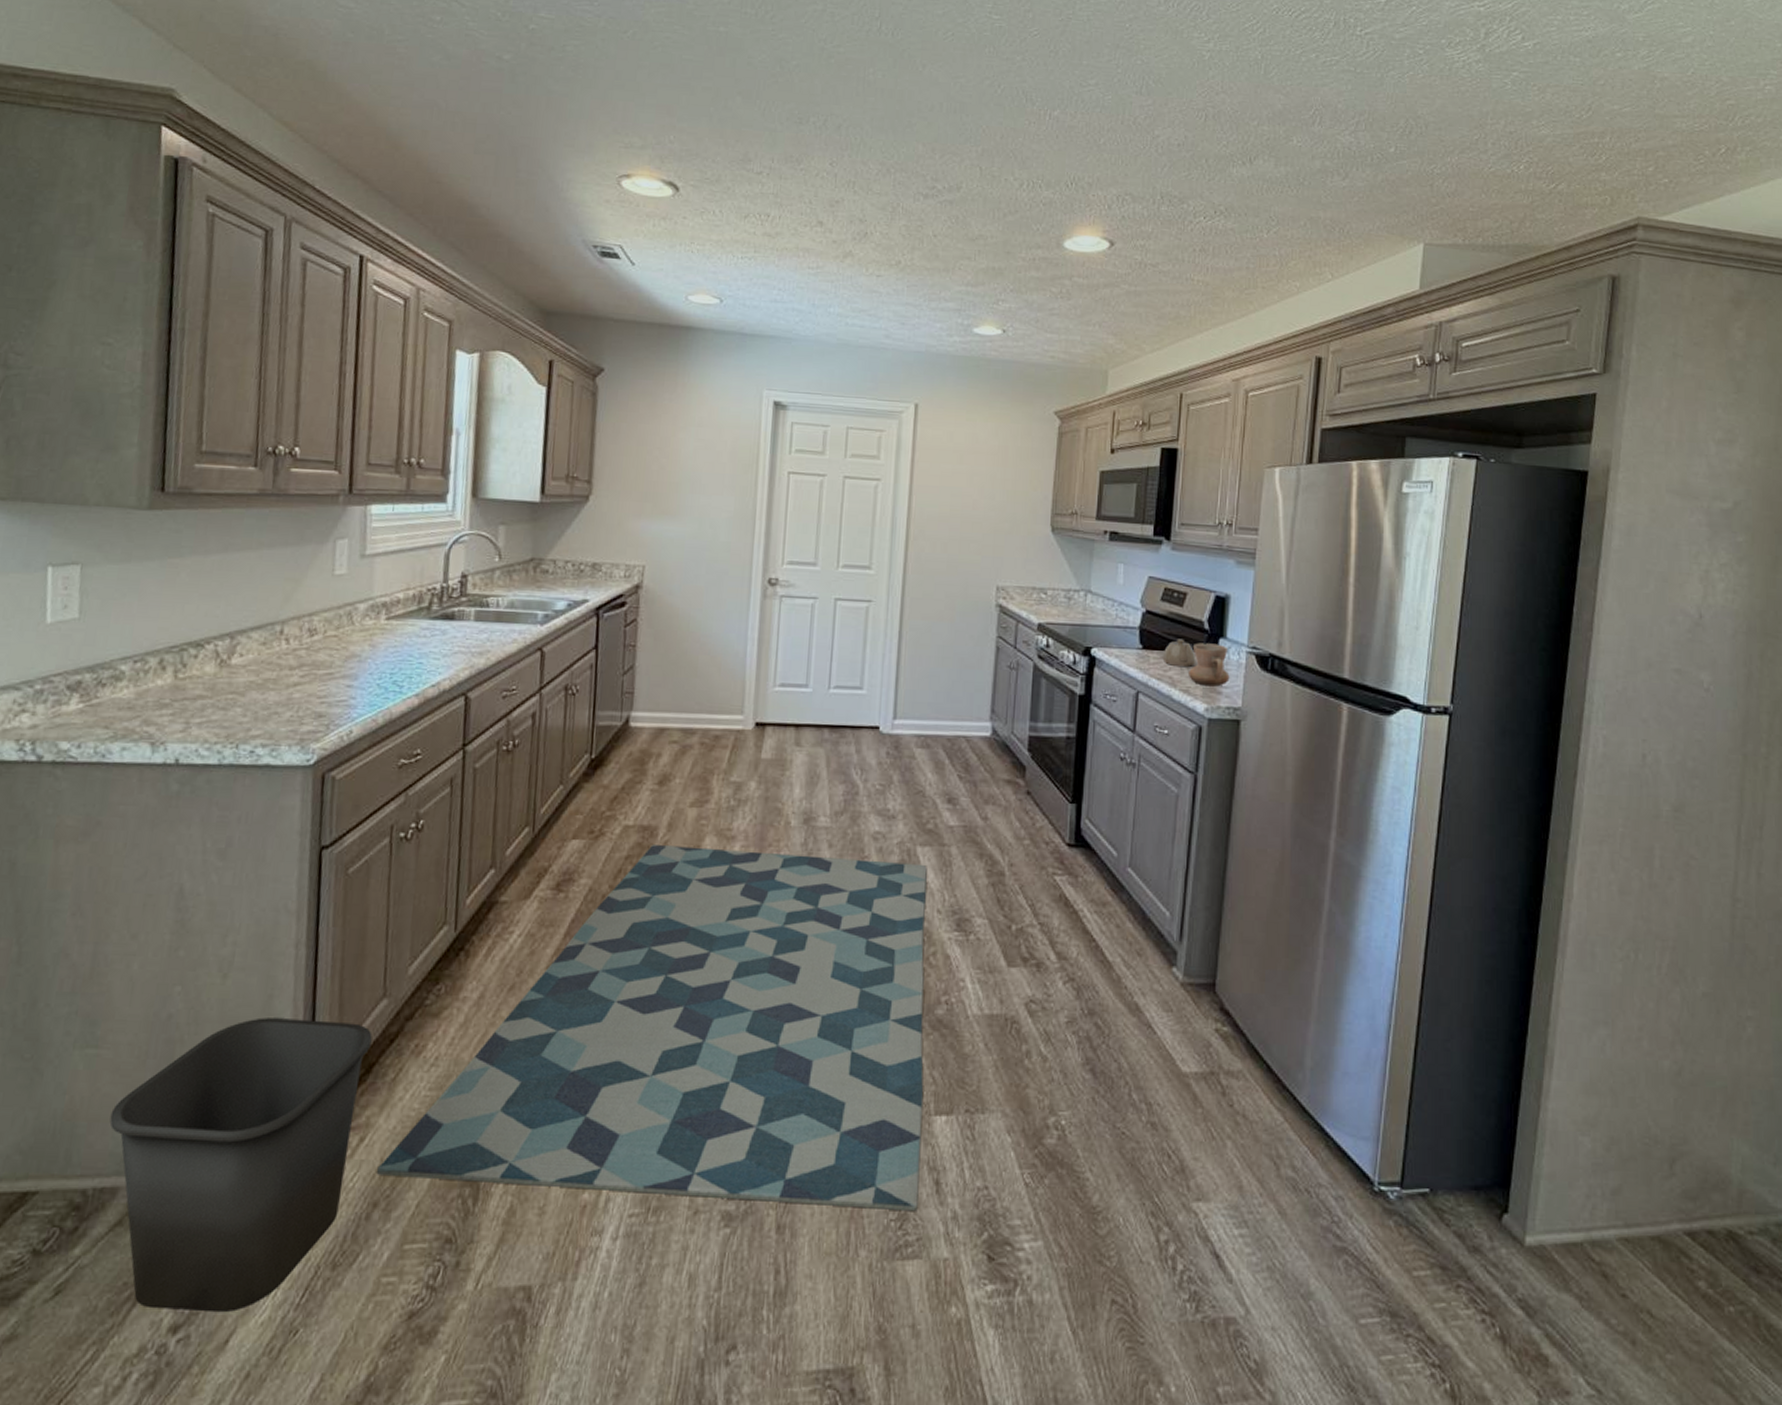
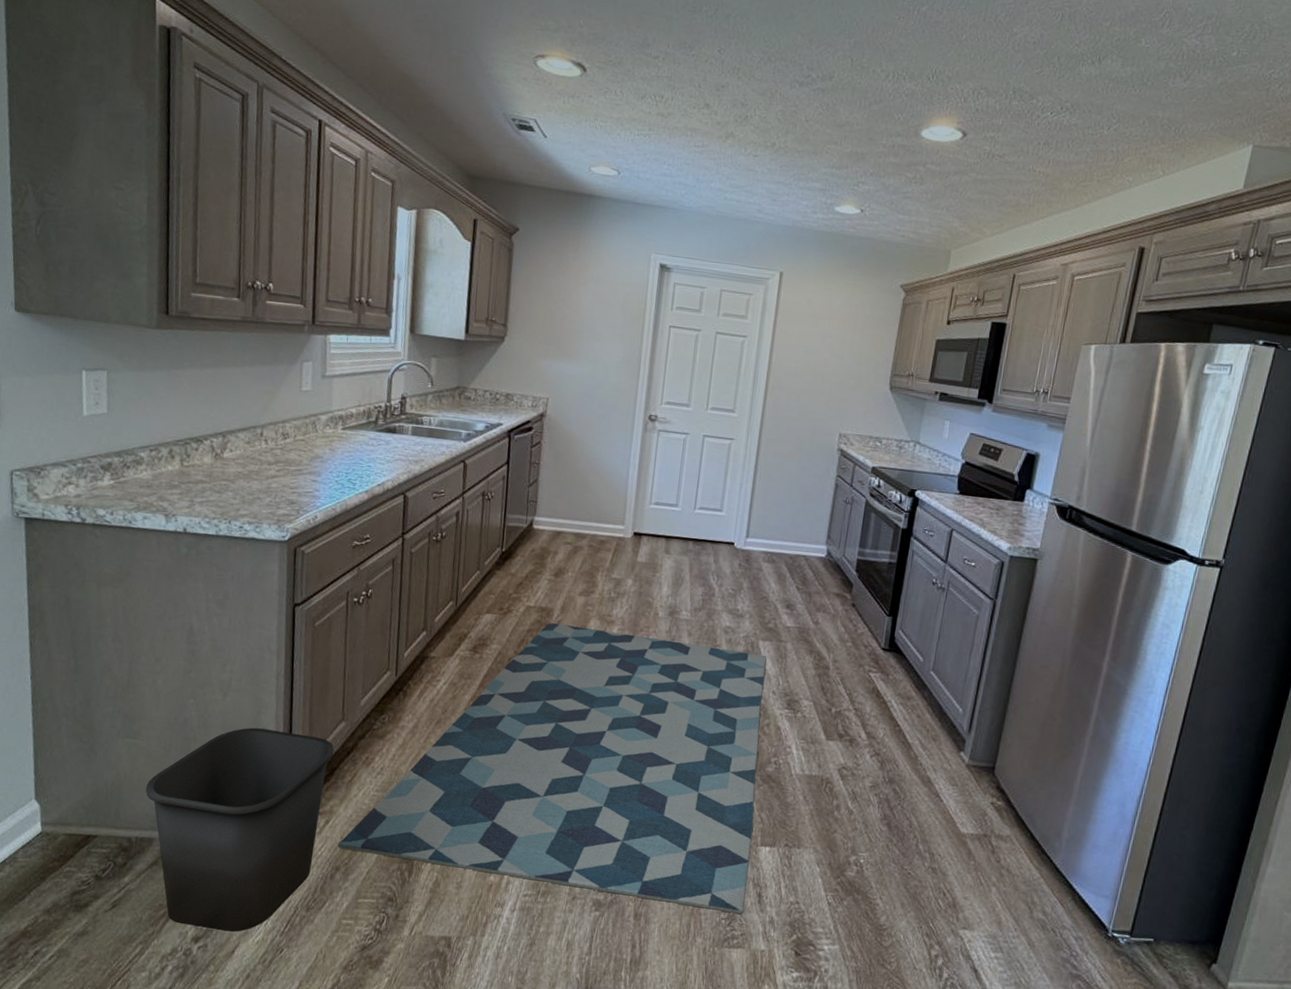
teapot: present [1162,639,1196,668] -> none [976,487,1005,512]
ceramic jug: present [1189,643,1230,687] -> none [997,492,1033,530]

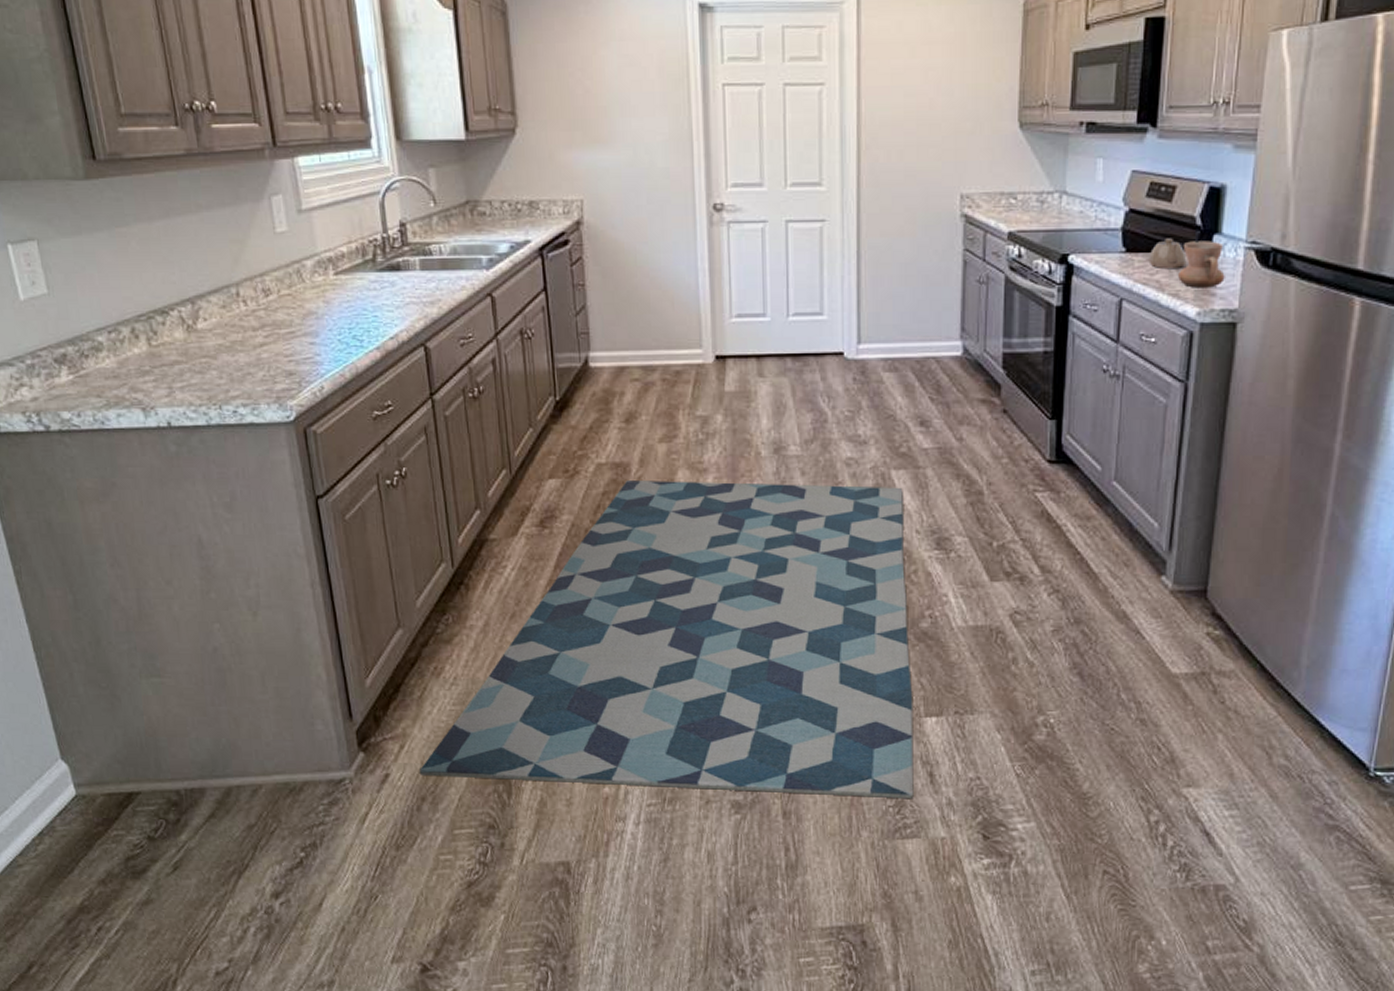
waste bin: present [145,728,334,932] -> none [184,648,395,882]
teapot: none [976,487,1005,512] -> present [1148,238,1187,270]
ceramic jug: none [997,492,1033,530] -> present [1178,241,1225,288]

